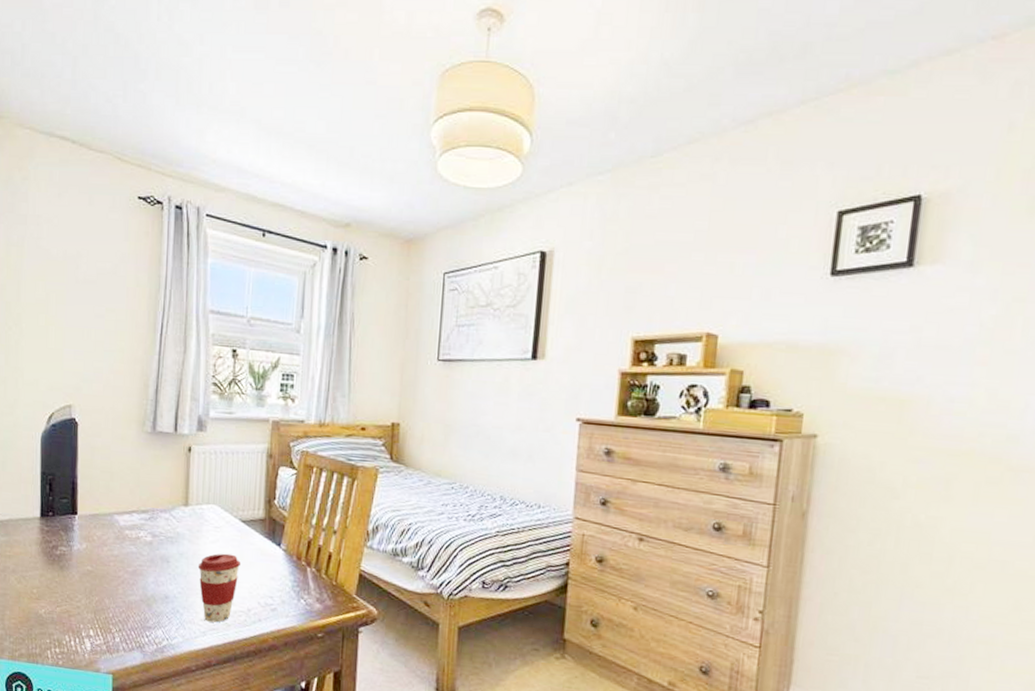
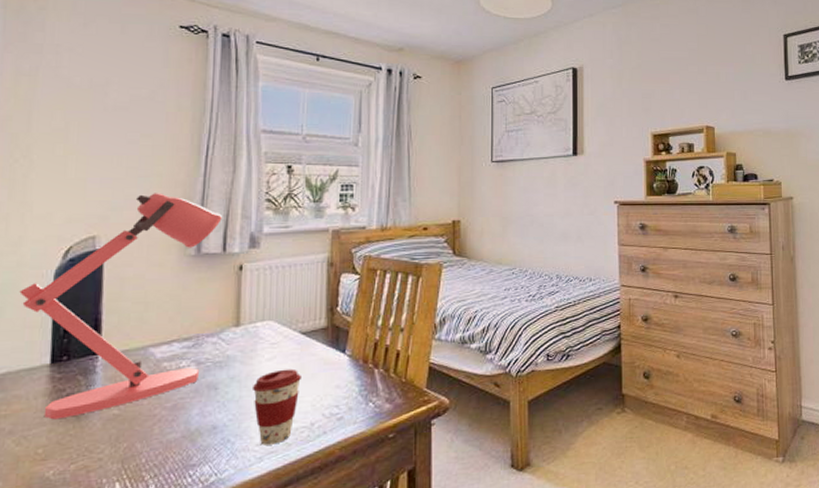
desk lamp: none [16,368,174,567] -> present [19,193,222,420]

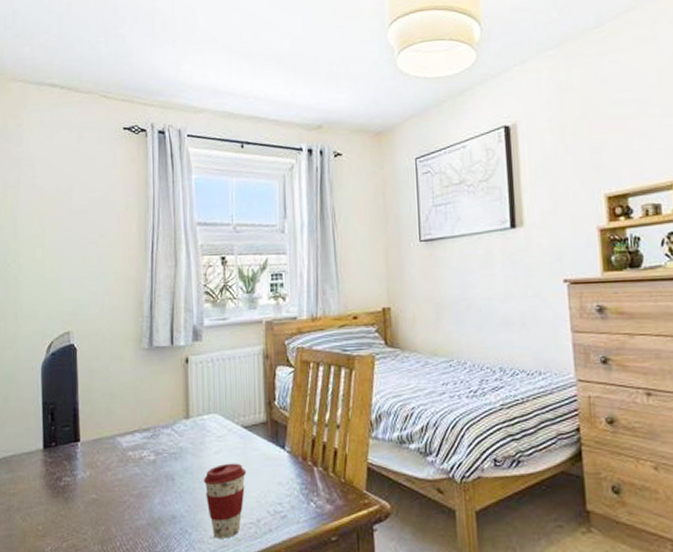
desk lamp: present [19,193,222,420] -> none [18,289,168,500]

